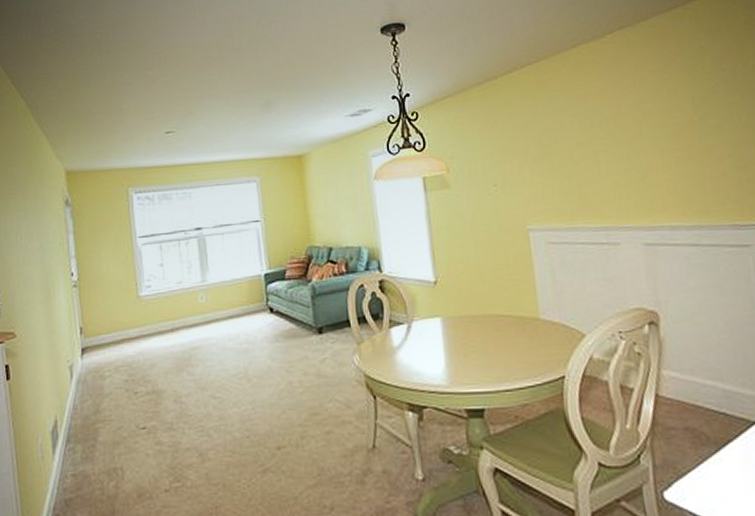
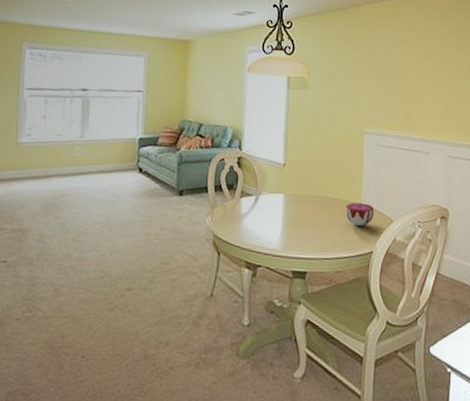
decorative bowl: none [520,317,559,346] -> present [345,203,374,226]

